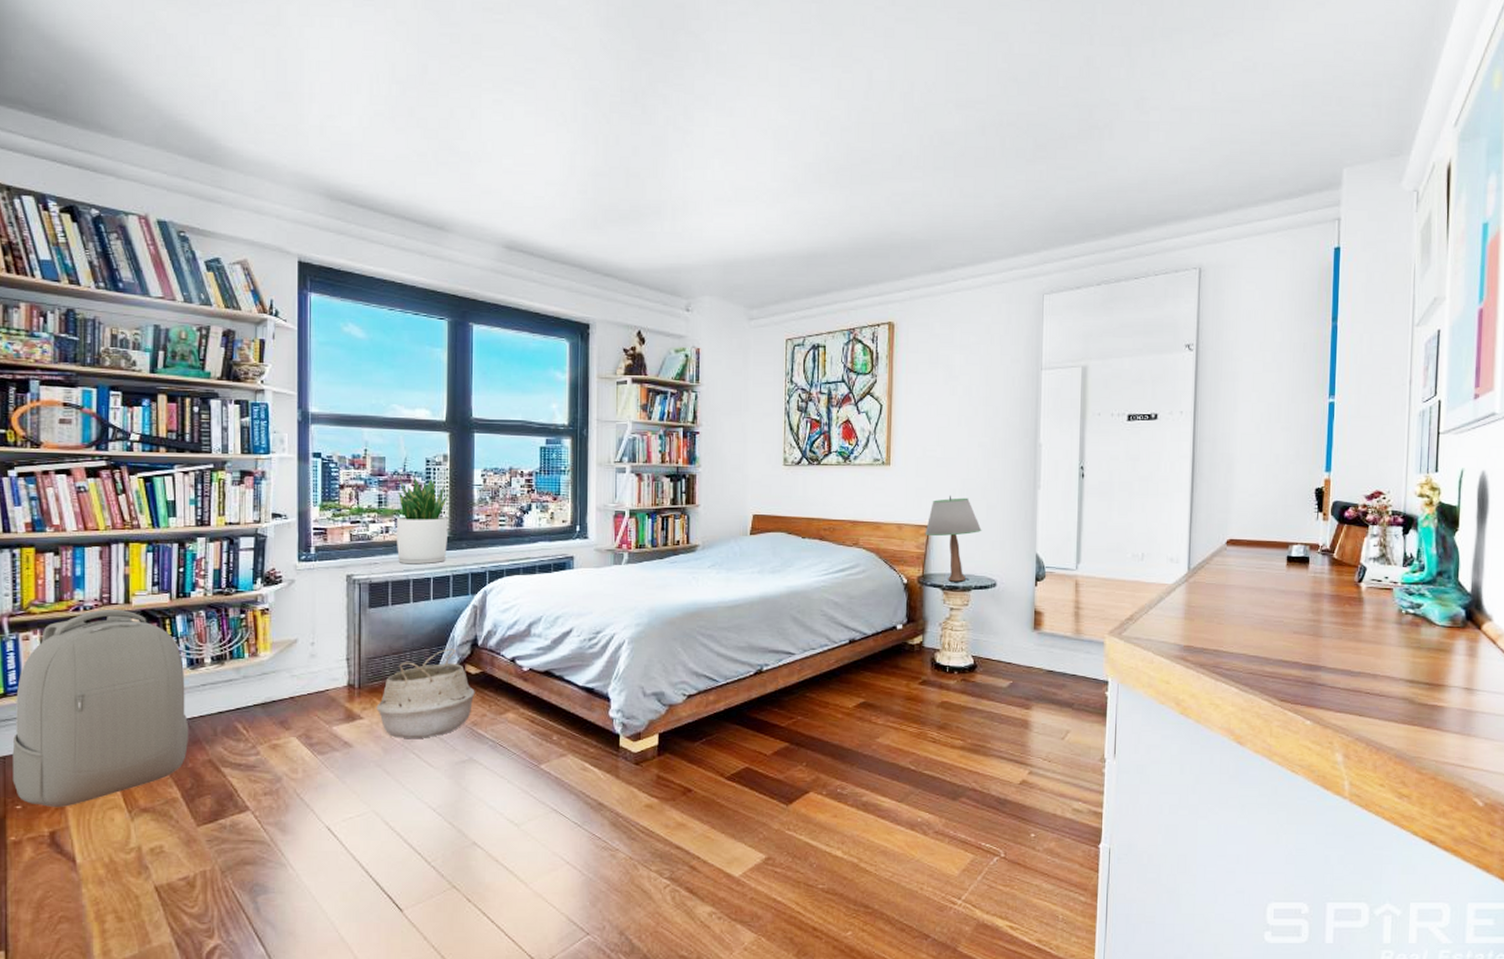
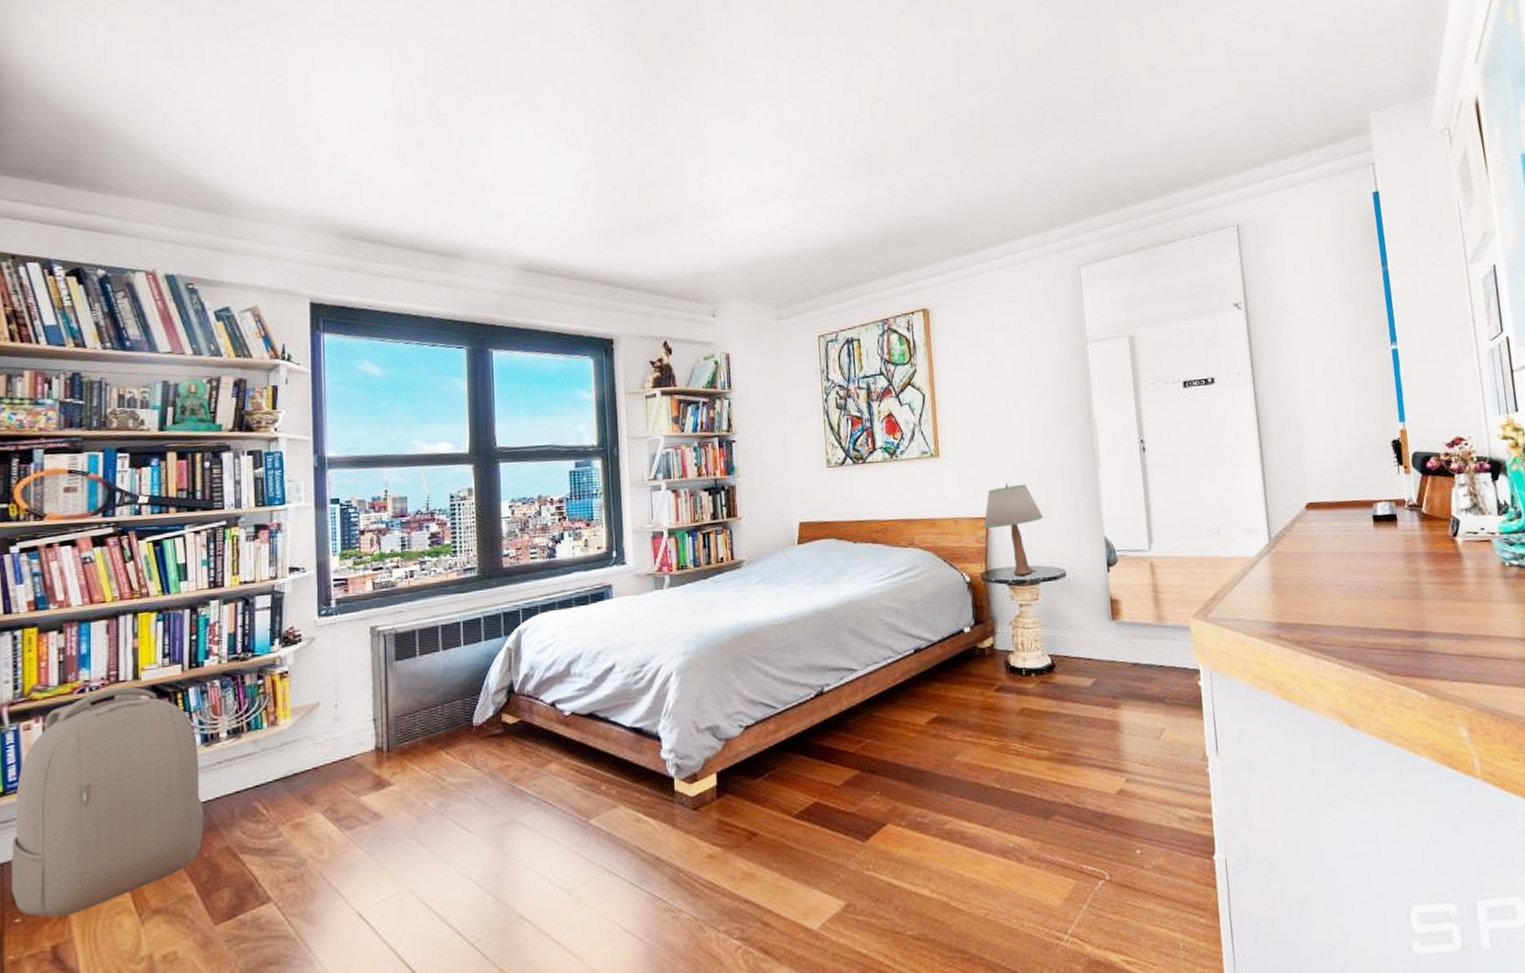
woven basket: present [376,648,475,738] -> none [407,697,514,803]
planter: present [397,474,449,565] -> none [420,512,477,610]

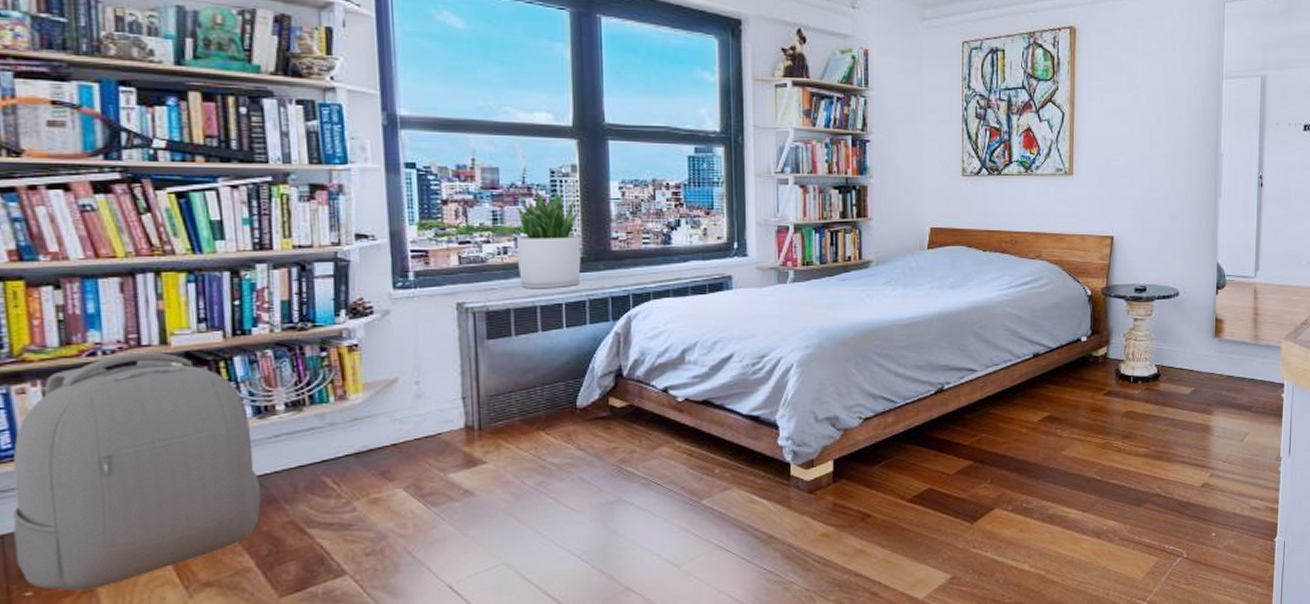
planter: none [420,512,477,610] -> present [515,187,581,289]
table lamp: present [983,482,1044,576] -> none [1108,205,1165,292]

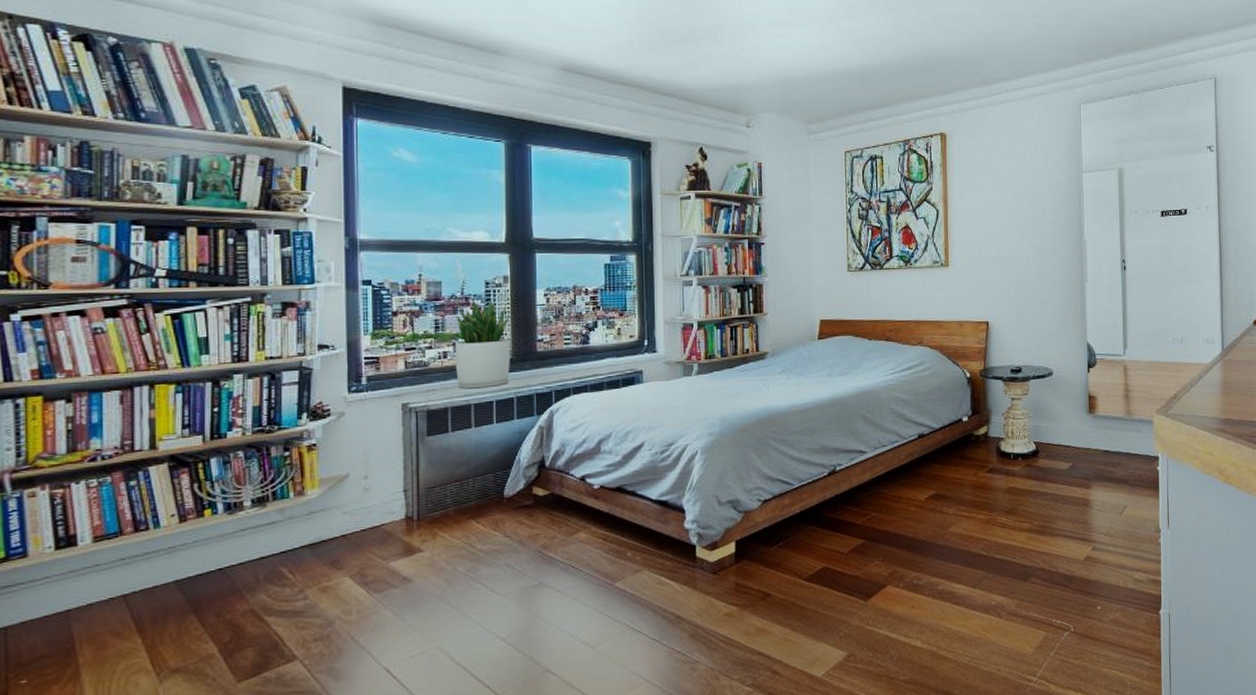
backpack: present [13,353,262,591] -> none [15,456,227,678]

